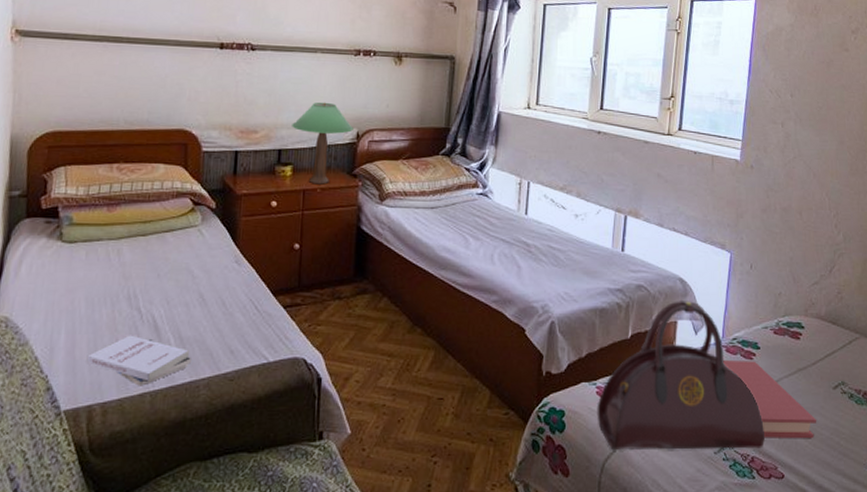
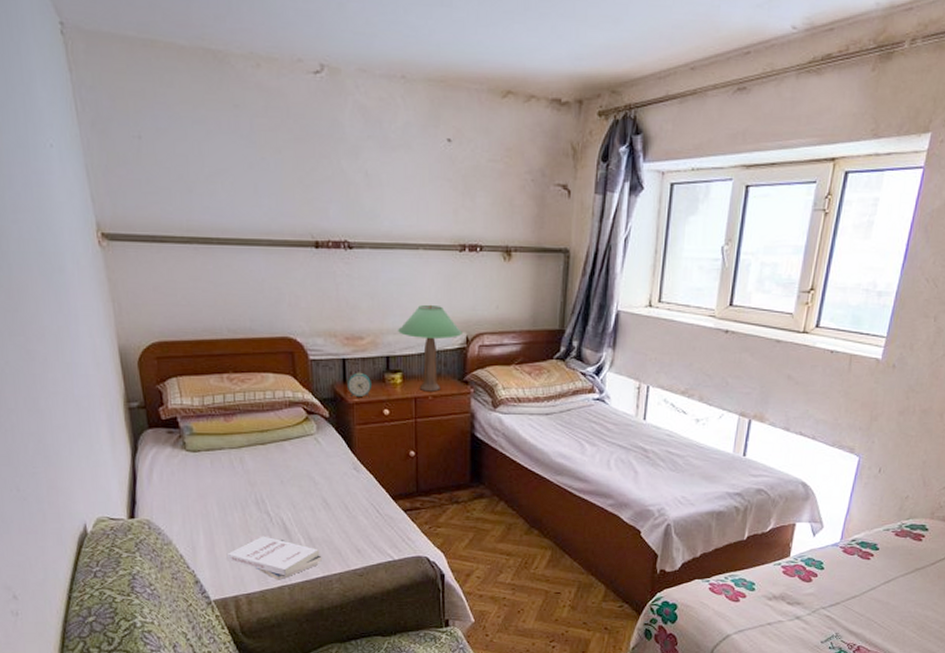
alarm clock: none [237,164,263,188] -> present [348,372,373,397]
handbag: present [597,299,765,450] -> none [708,503,874,639]
book: present [723,361,817,439] -> none [839,561,929,631]

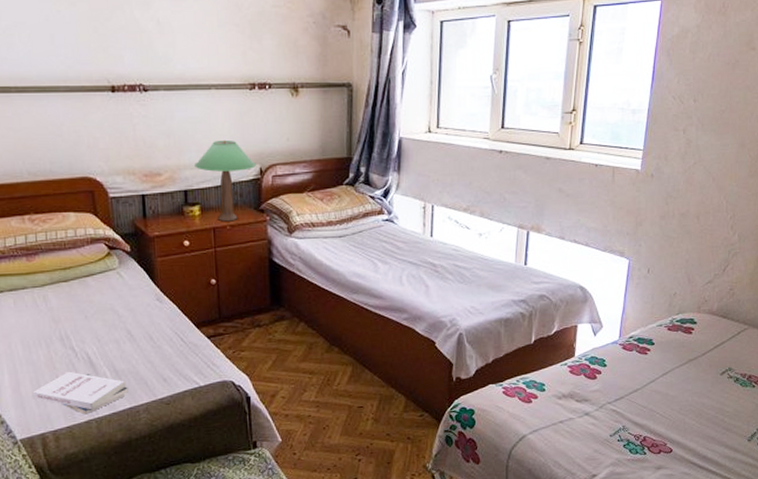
alarm clock: present [348,372,373,397] -> none [148,206,172,230]

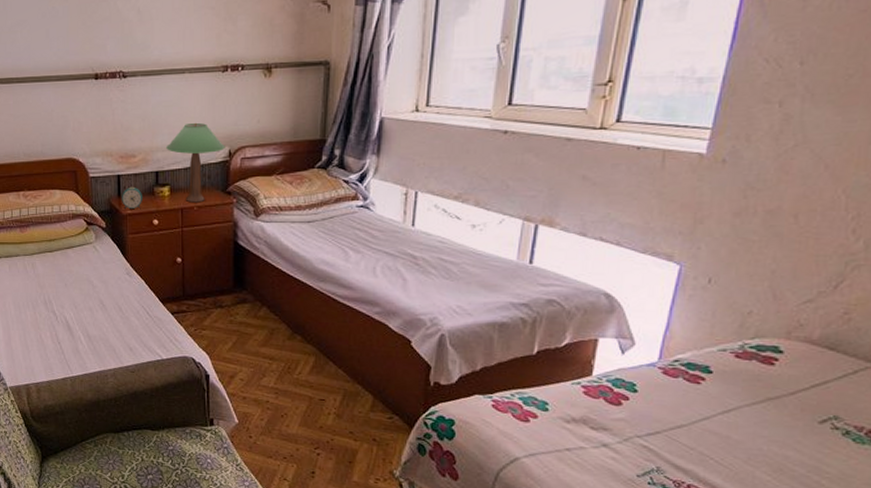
books: present [32,371,128,415] -> none [20,332,99,373]
alarm clock: none [148,206,172,230] -> present [122,186,143,208]

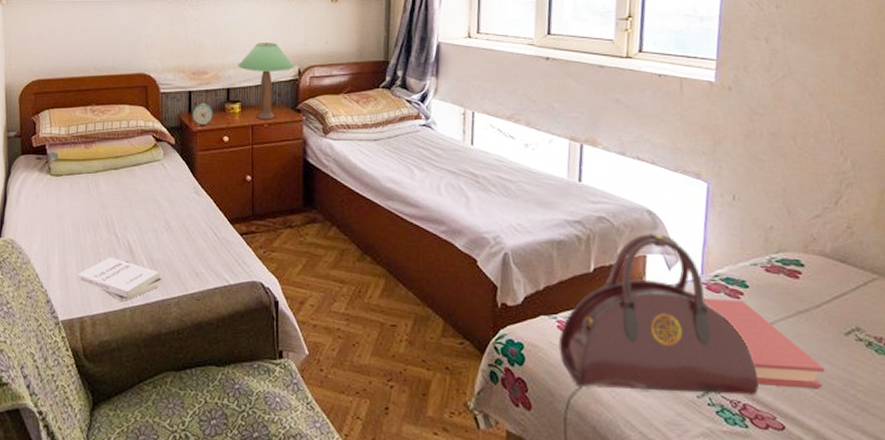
books: none [20,332,99,373] -> present [76,257,162,302]
handbag: none [492,316,709,478] -> present [558,232,759,396]
book: none [658,383,789,475] -> present [704,299,826,389]

